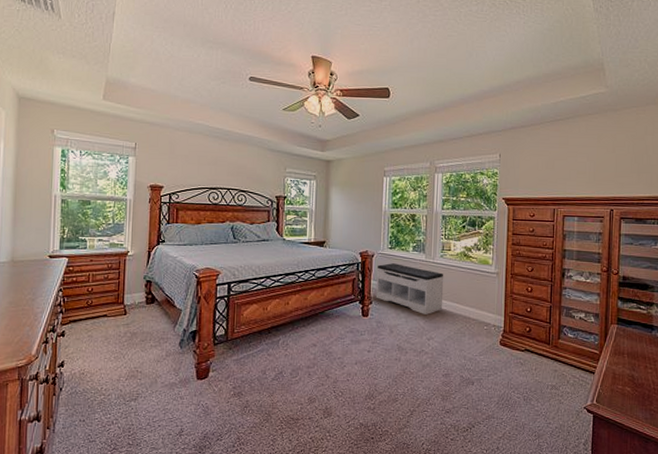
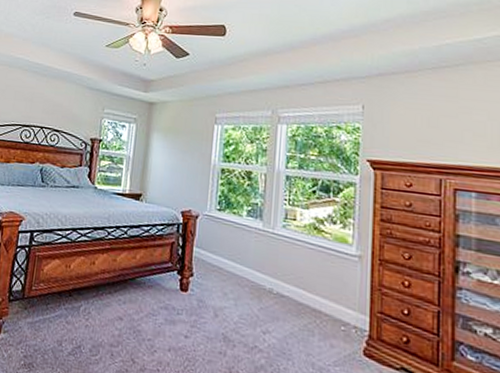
bench: present [375,263,444,315] -> none [198,228,287,300]

